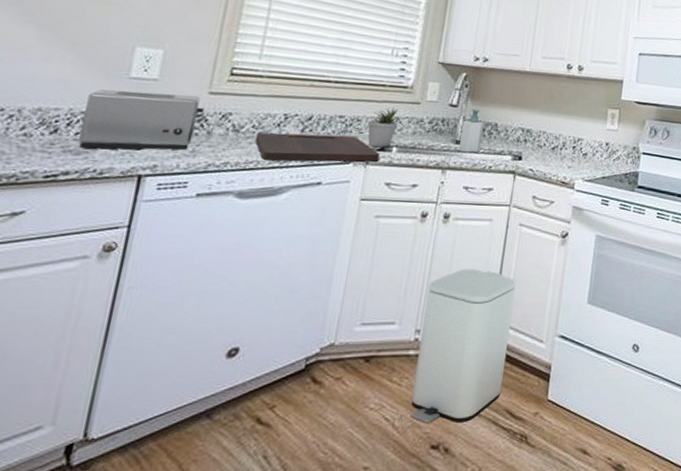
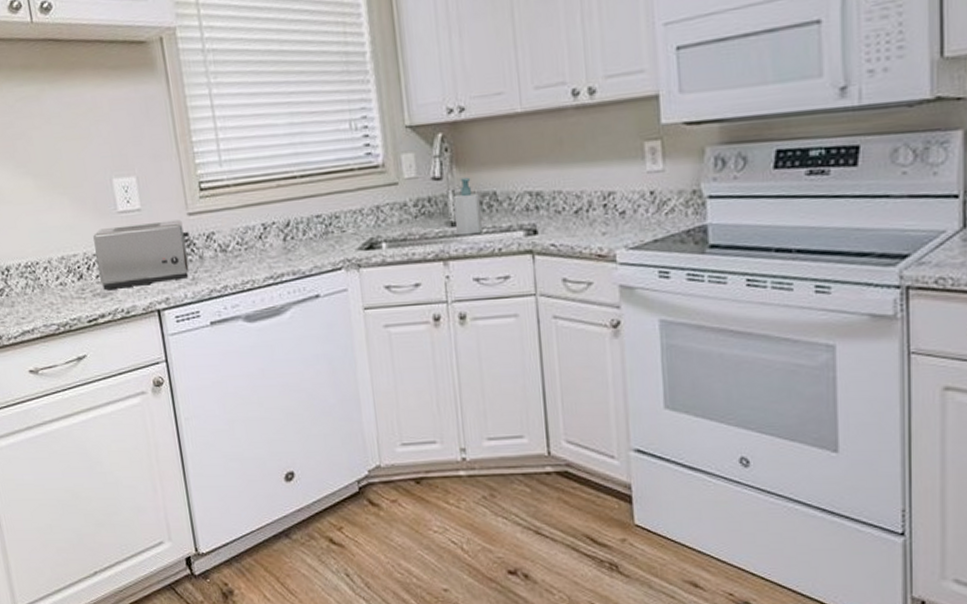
cutting board: present [254,132,380,163] -> none [242,237,371,279]
potted plant: present [367,107,399,148] -> none [347,194,380,246]
pedal bin: present [410,269,517,423] -> none [462,376,575,547]

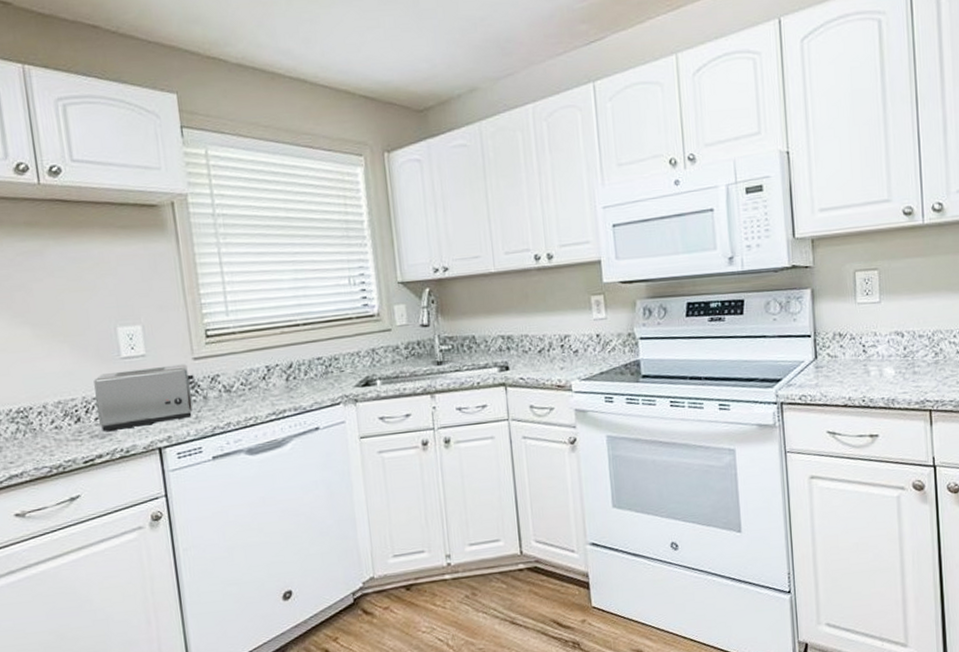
soap bottle: present [453,177,482,237] -> none [439,324,463,374]

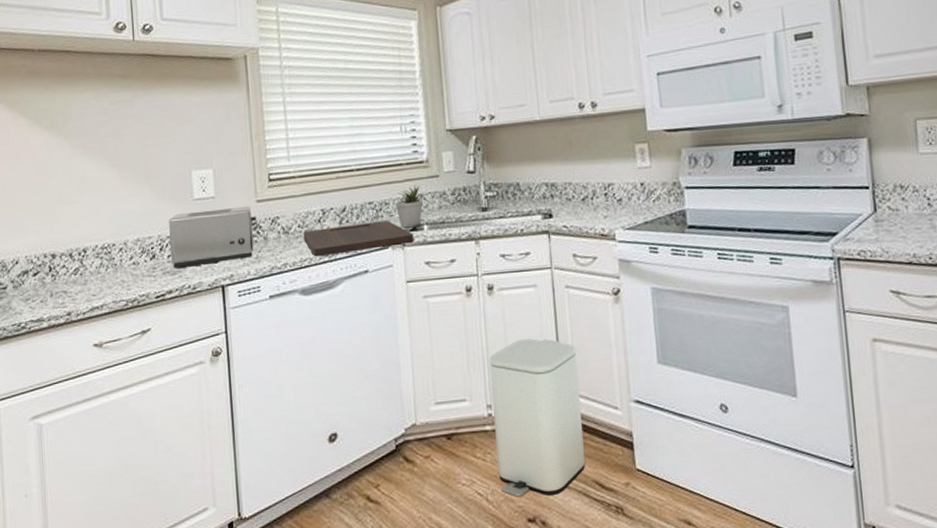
cutting board: none [246,376,367,416] -> present [303,220,414,257]
potted plant: none [346,338,375,384] -> present [395,184,423,228]
pedal bin: none [447,489,544,640] -> present [489,339,586,497]

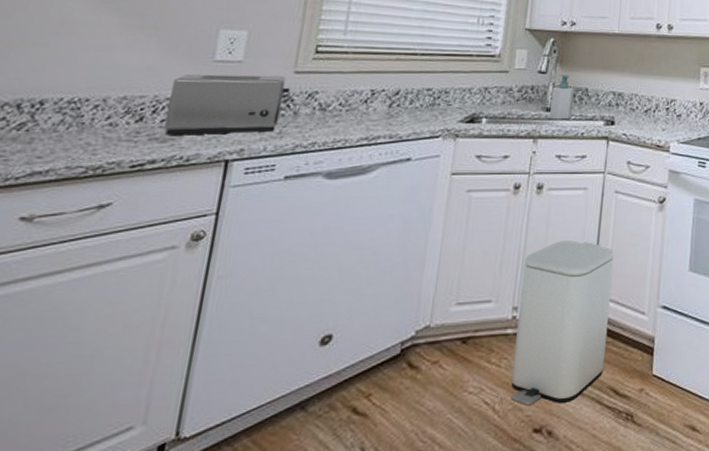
cutting board: present [303,220,414,257] -> none [342,109,470,140]
potted plant: present [395,184,423,228] -> none [456,77,488,120]
soap bottle: none [484,171,508,220] -> present [550,74,574,121]

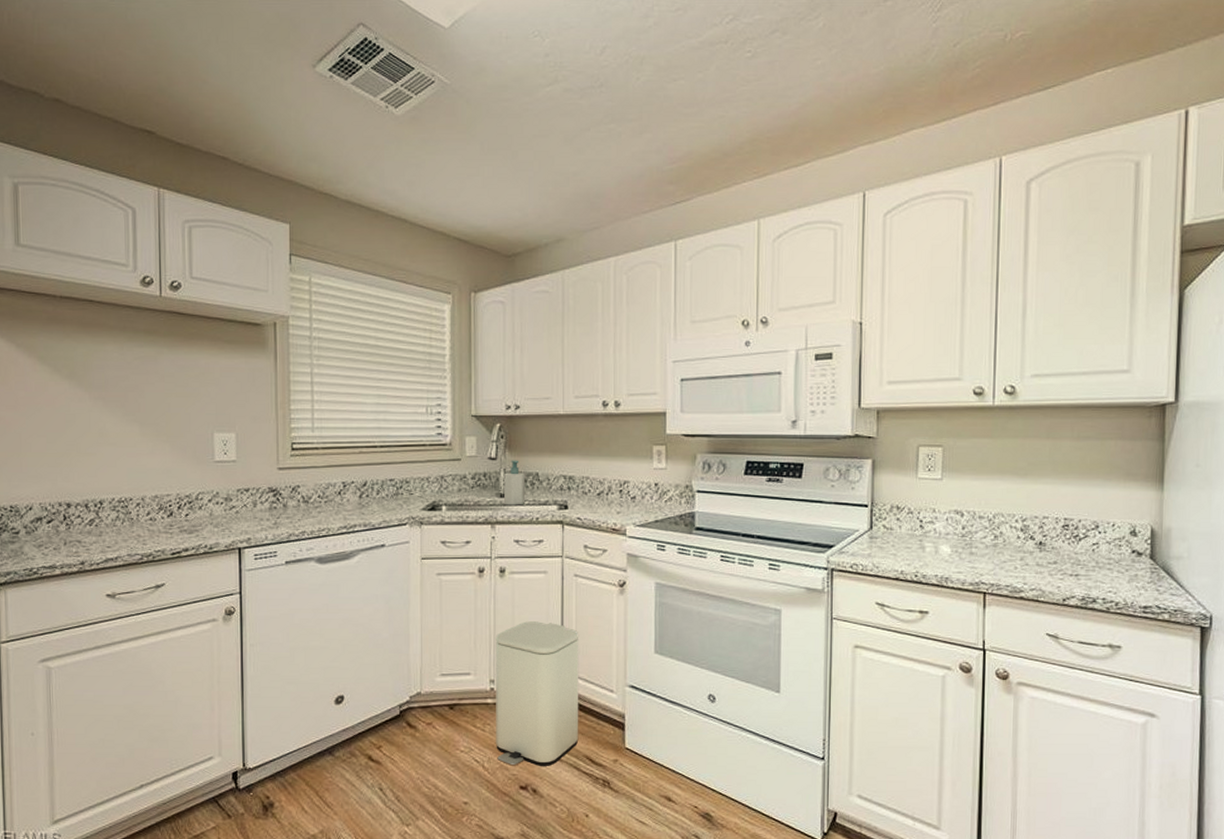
toaster: present [164,73,290,135] -> none [188,472,277,527]

